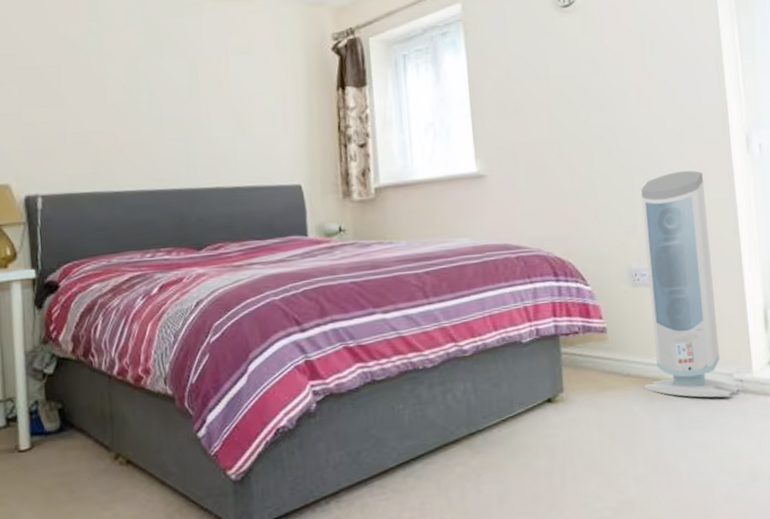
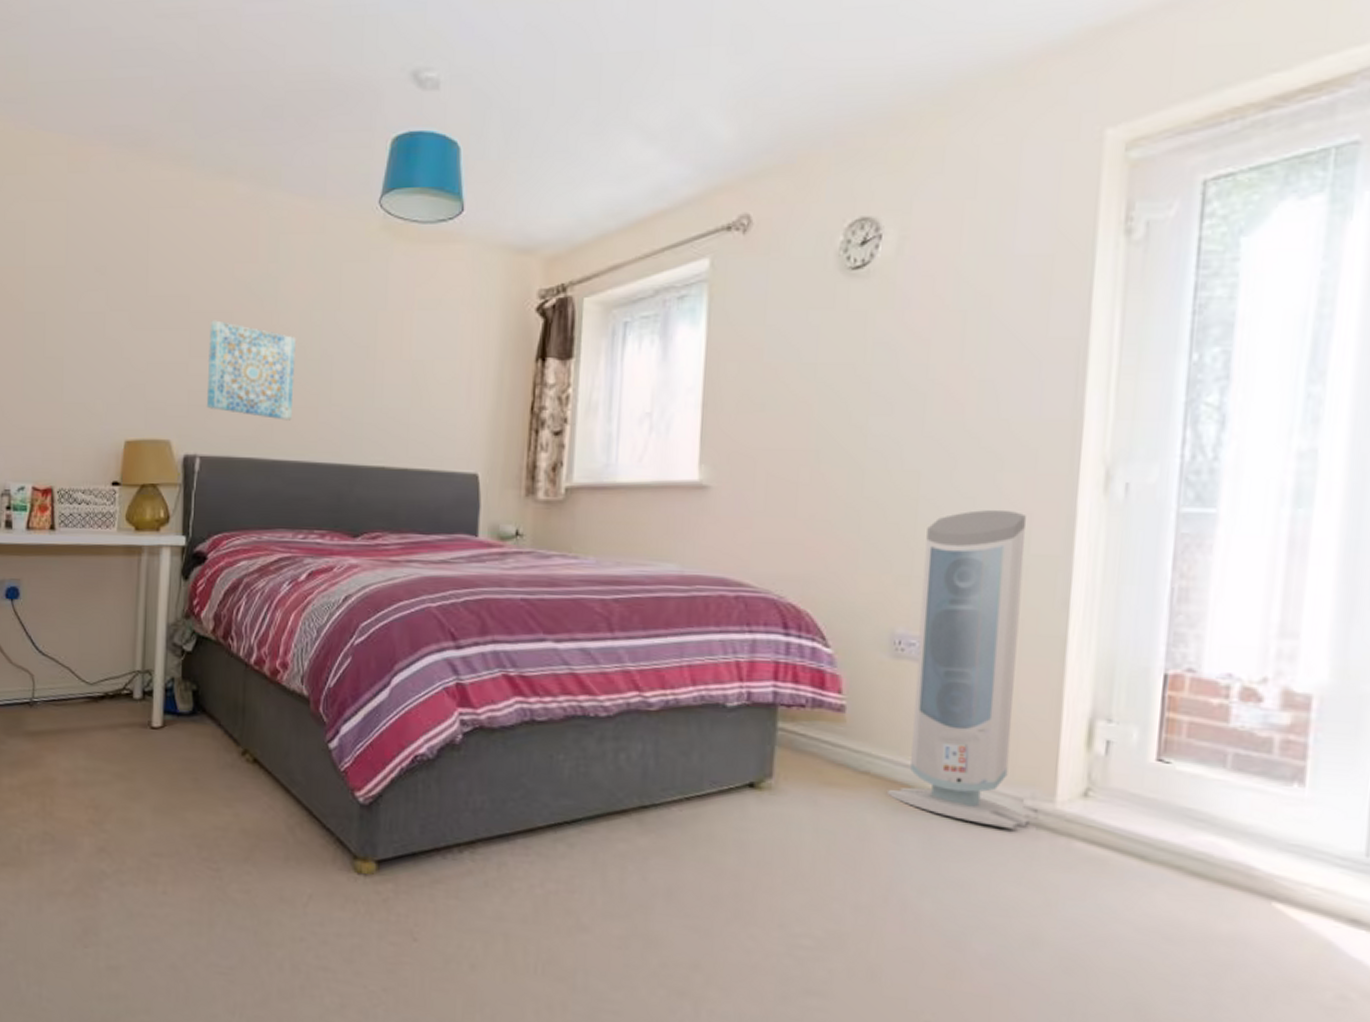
wall art: none [38,74,128,157] -> present [206,320,296,421]

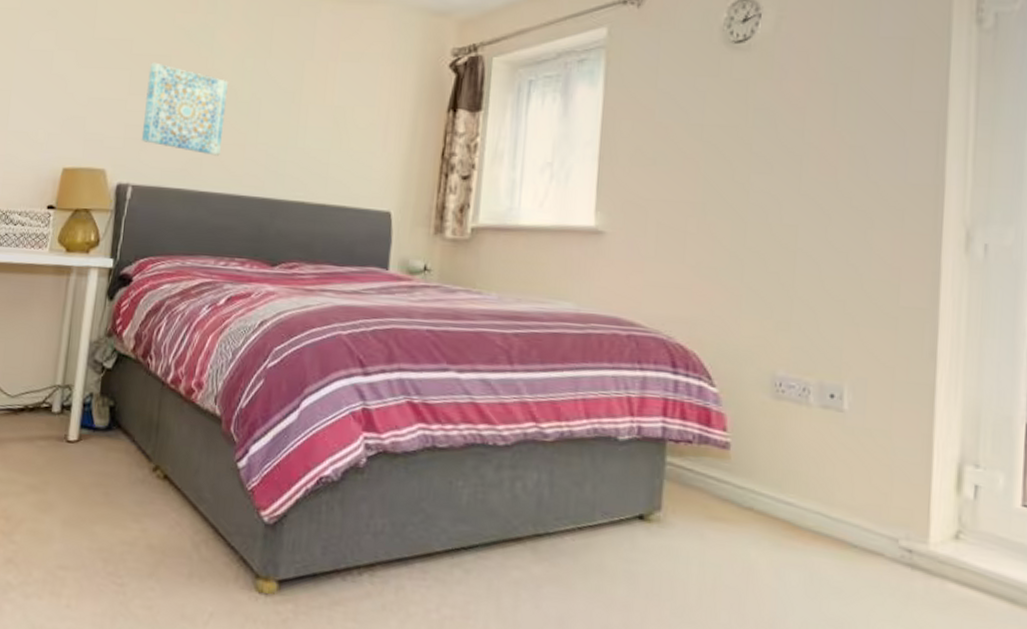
air purifier: present [886,509,1031,829] -> none [769,263,906,568]

